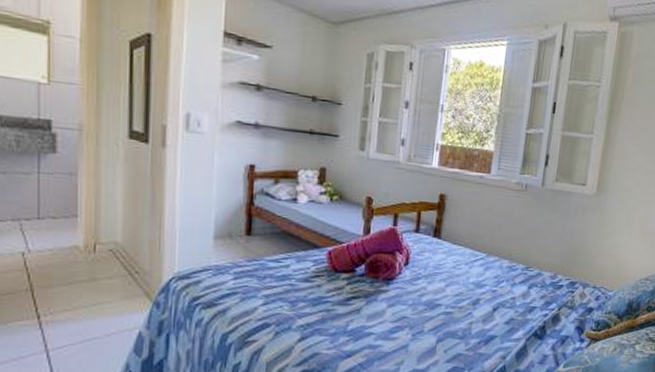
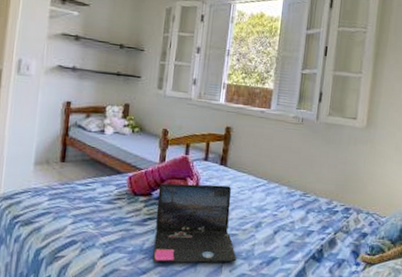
laptop: none [358,258,453,345] -> present [152,183,237,263]

